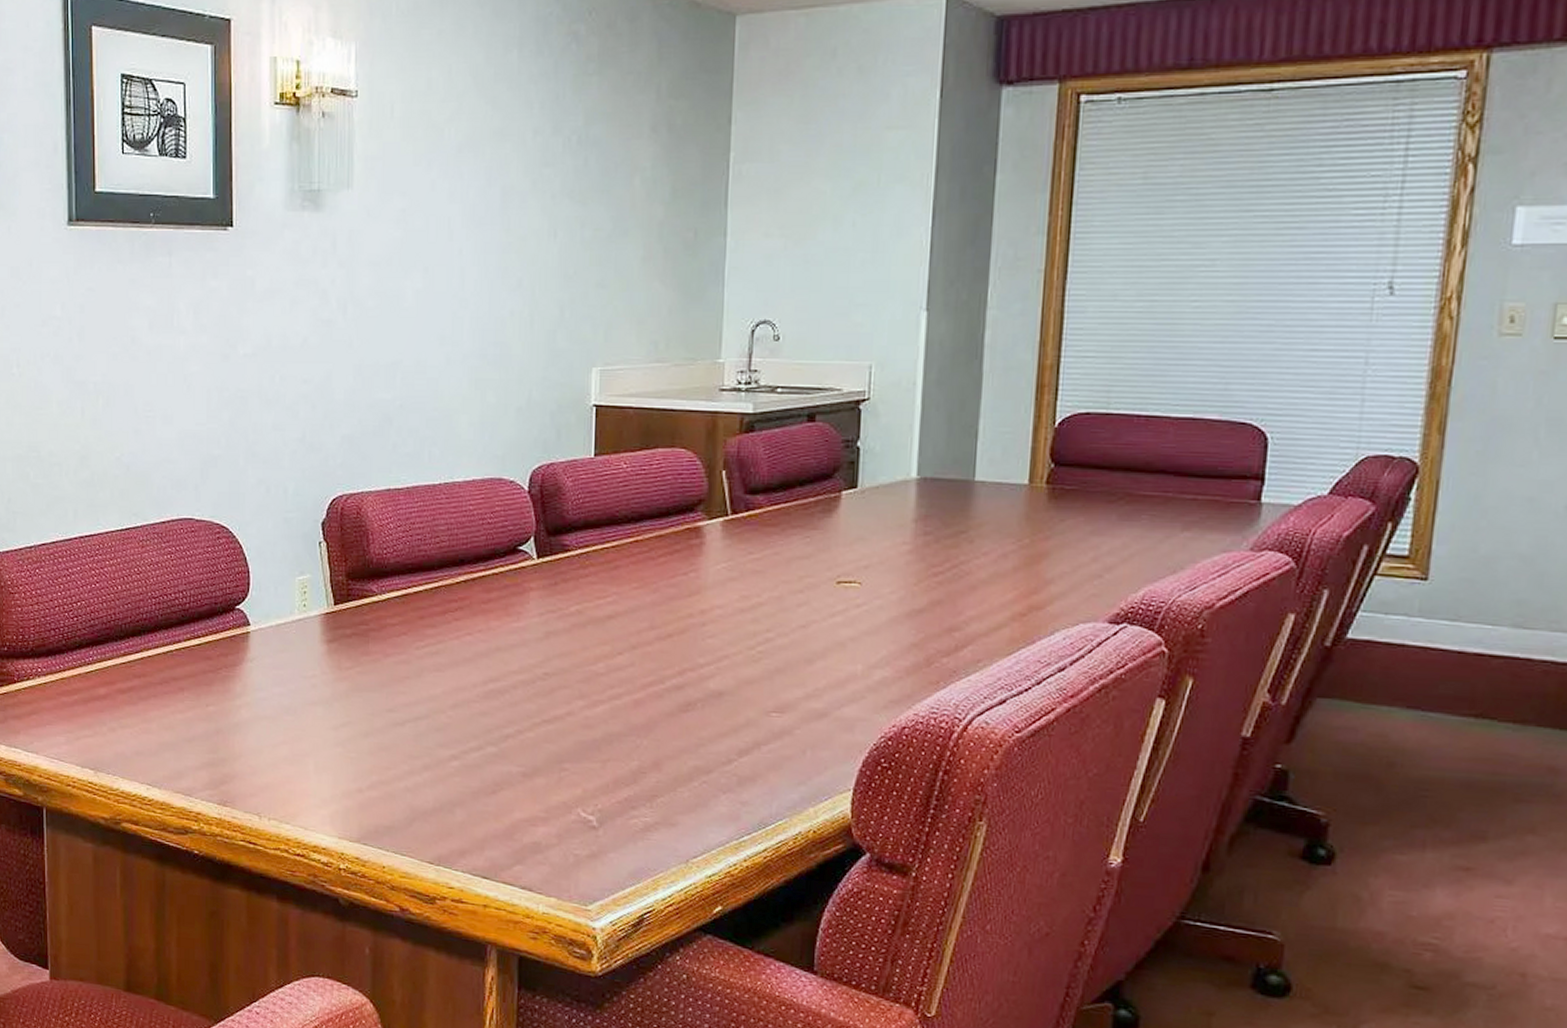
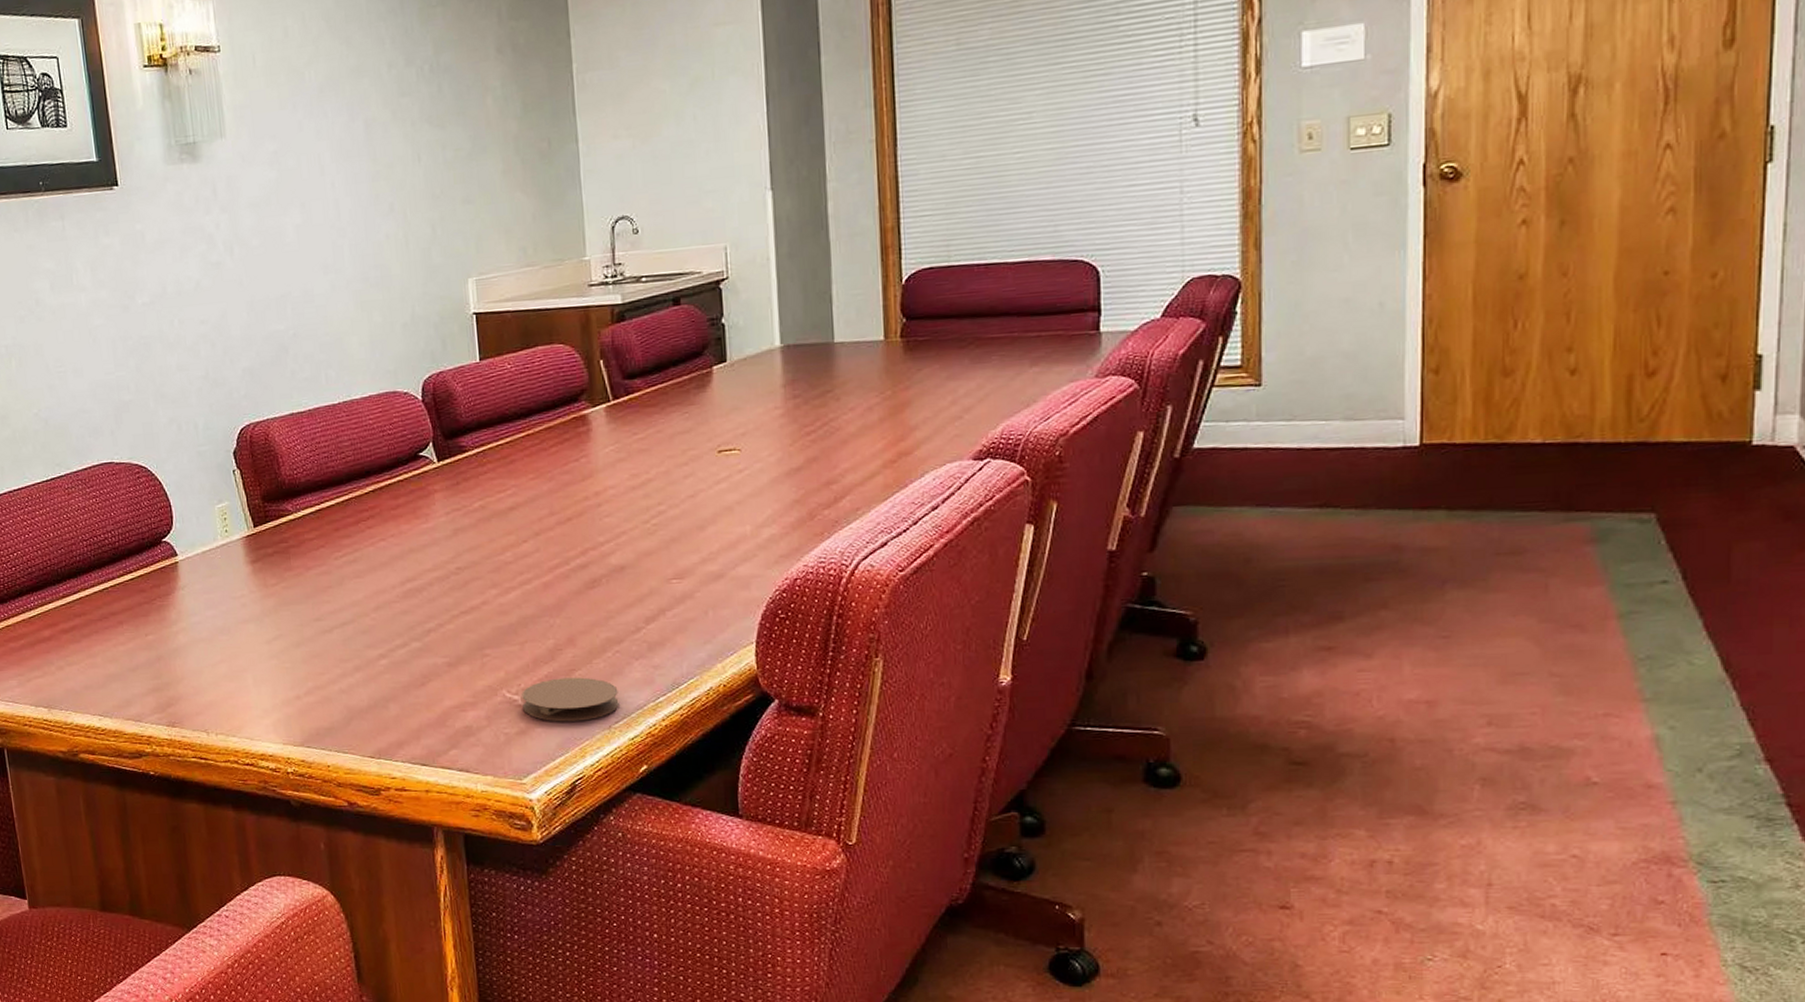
coaster: none [597,802,701,852] -> present [522,677,619,722]

